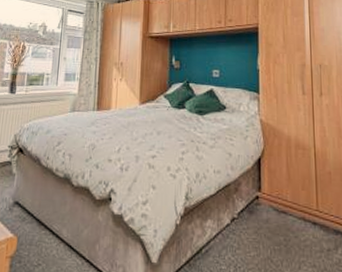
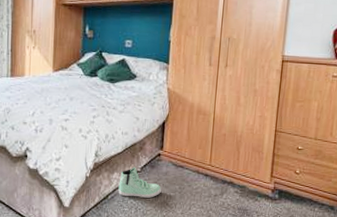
sneaker: none [213,212,263,253] -> present [118,167,161,198]

